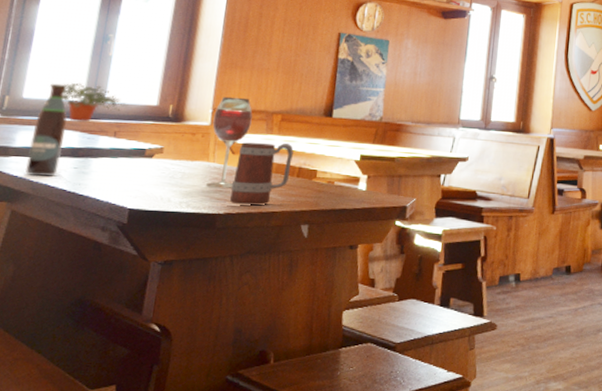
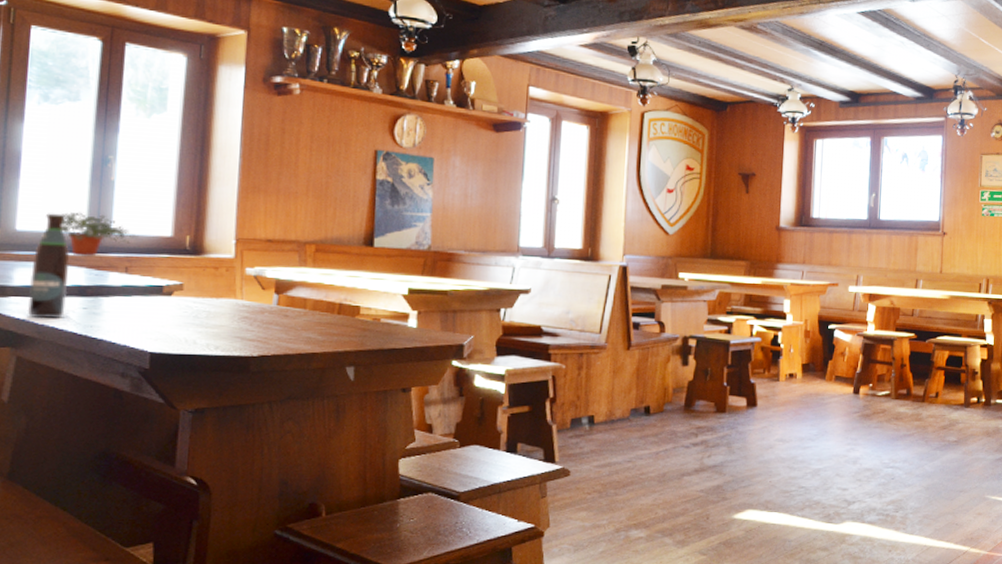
wineglass: present [205,96,253,188] -> none [234,225,282,328]
beer mug: present [229,142,294,206] -> none [263,276,332,347]

